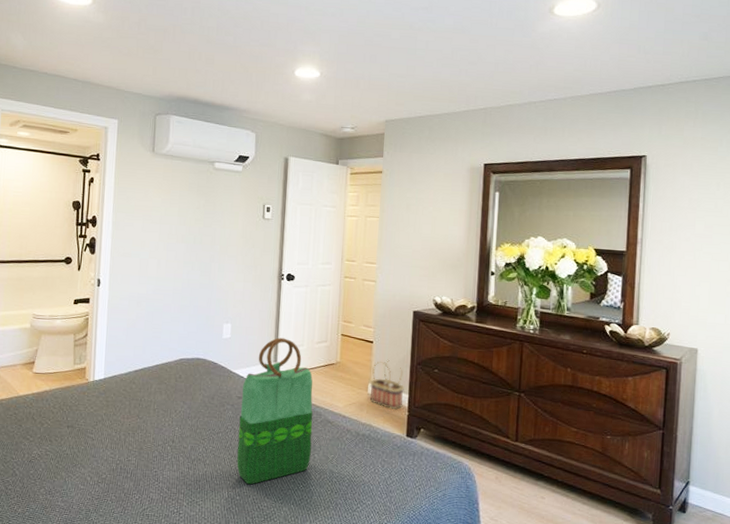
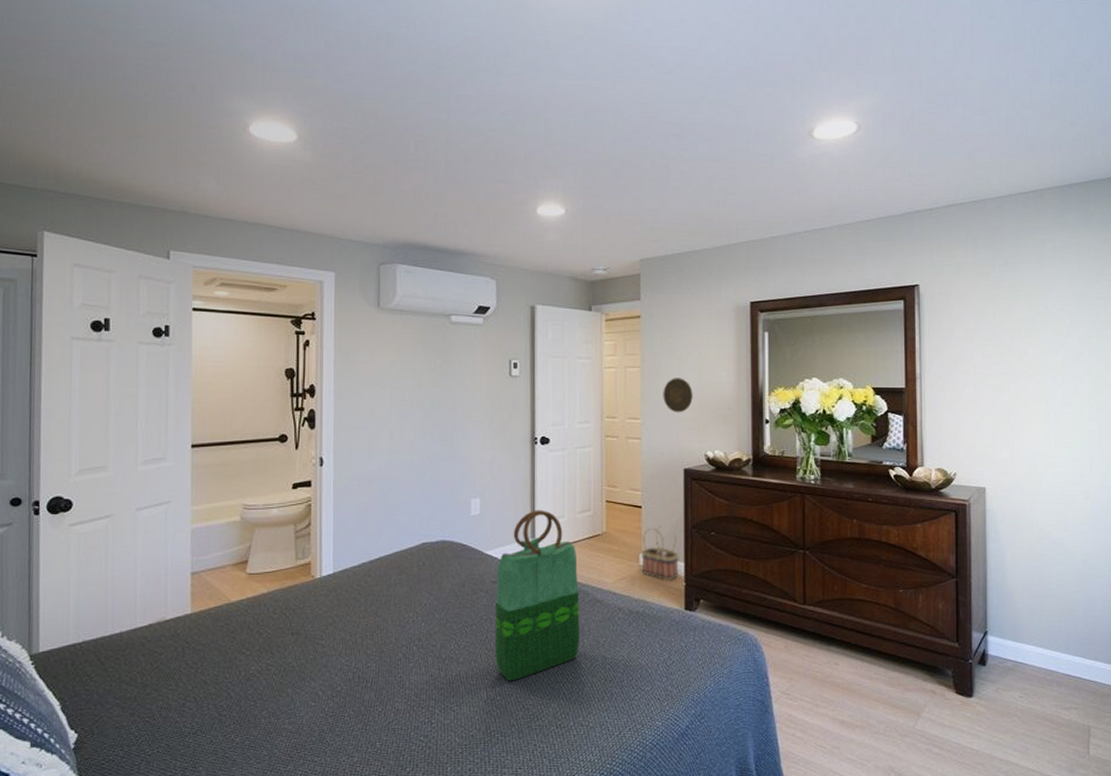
decorative plate: none [398,229,426,261] -> present [663,378,693,413]

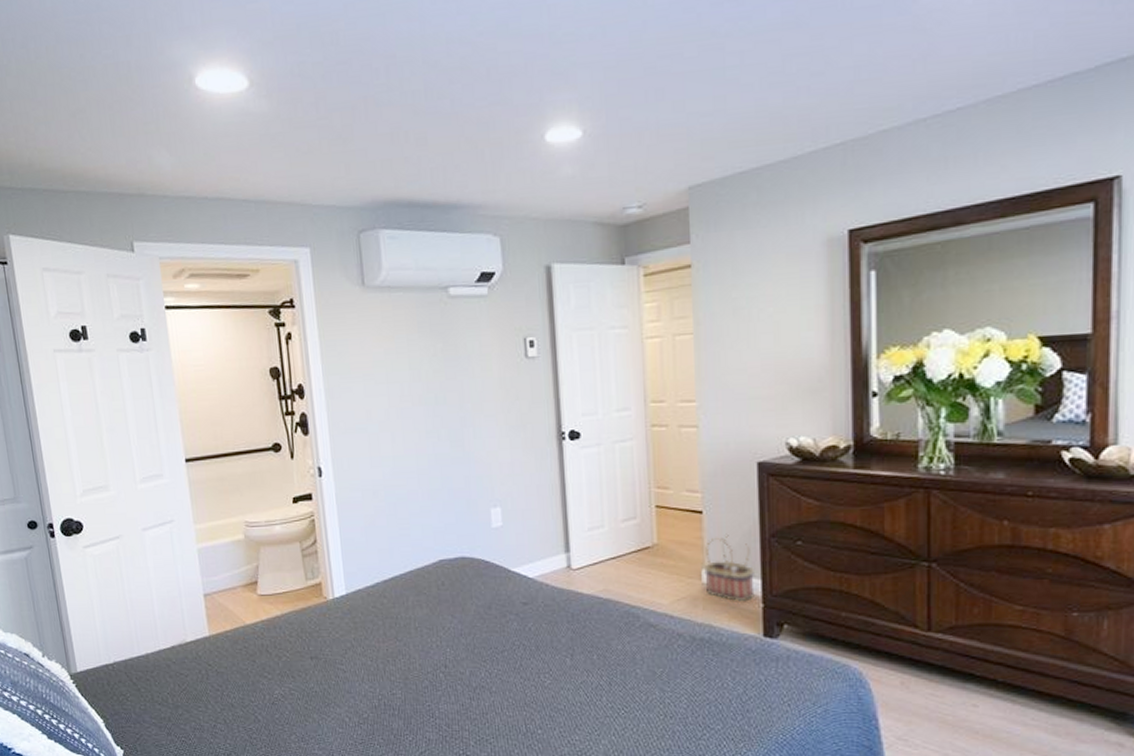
tote bag: present [495,510,580,682] -> none [527,519,631,714]
decorative plate: present [663,378,693,413] -> none [725,343,767,391]

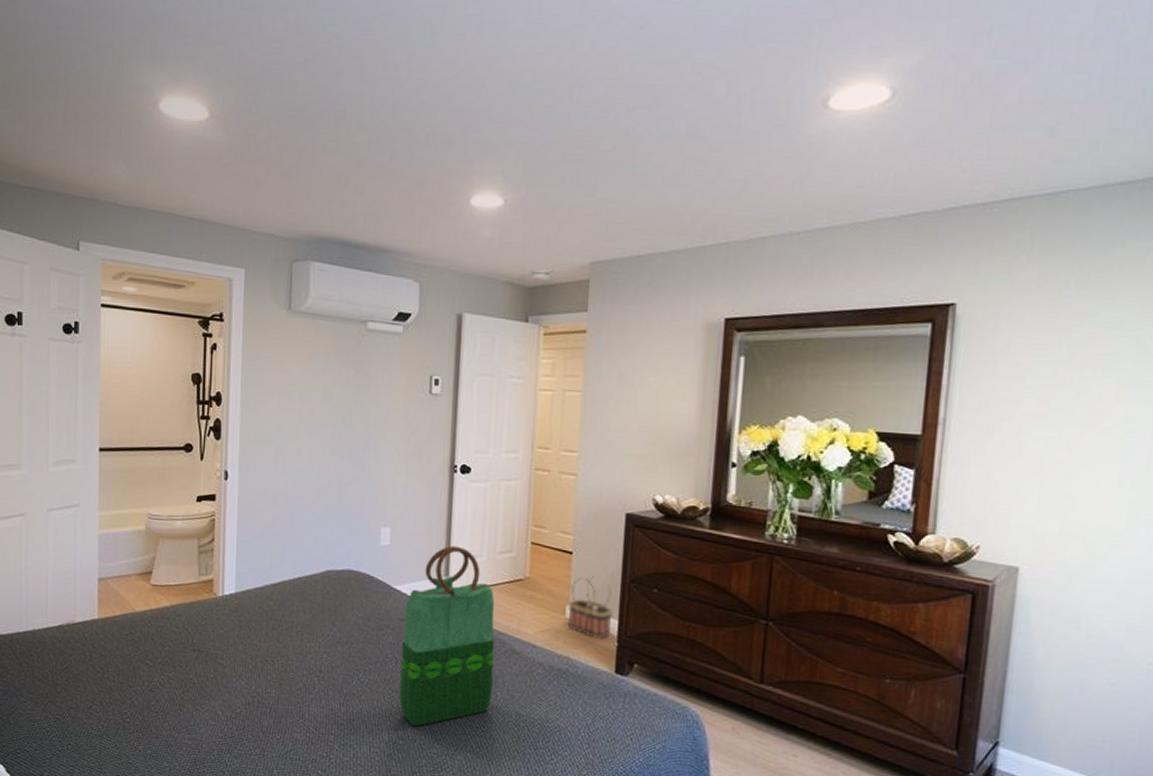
tote bag: none [527,519,631,714] -> present [399,545,495,727]

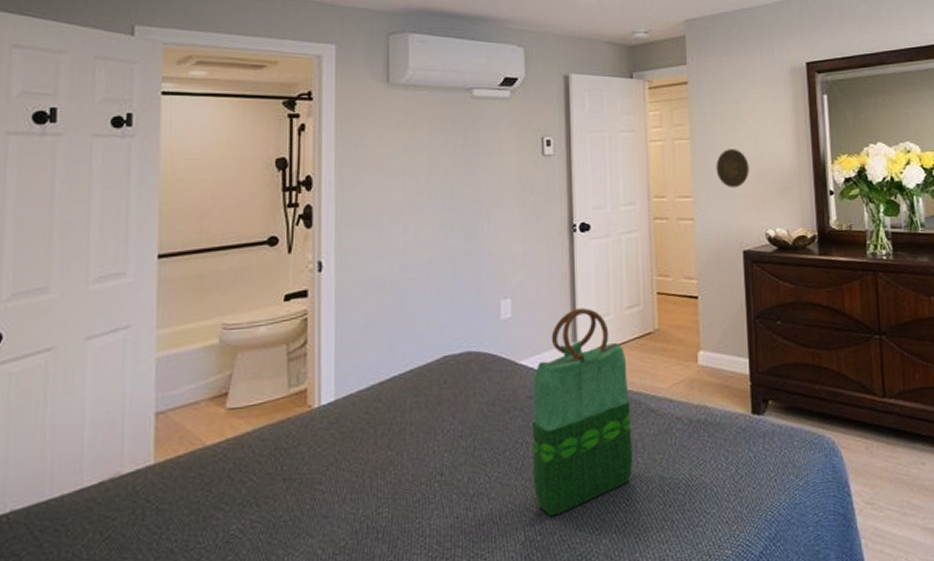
basket: present [567,575,613,640] -> none [700,316,744,382]
decorative plate: none [606,406,644,448] -> present [716,149,749,188]

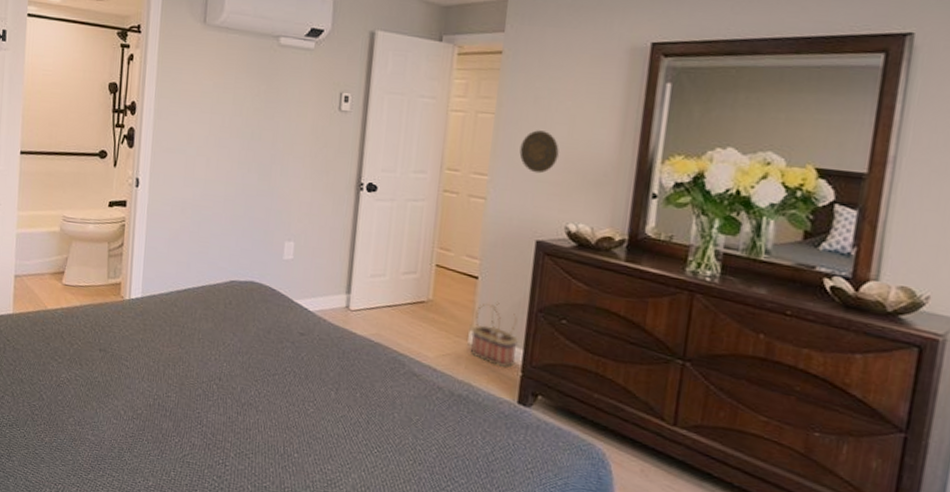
tote bag: present [533,308,633,517] -> none [296,263,396,442]
basket: none [700,316,744,382] -> present [470,301,518,368]

